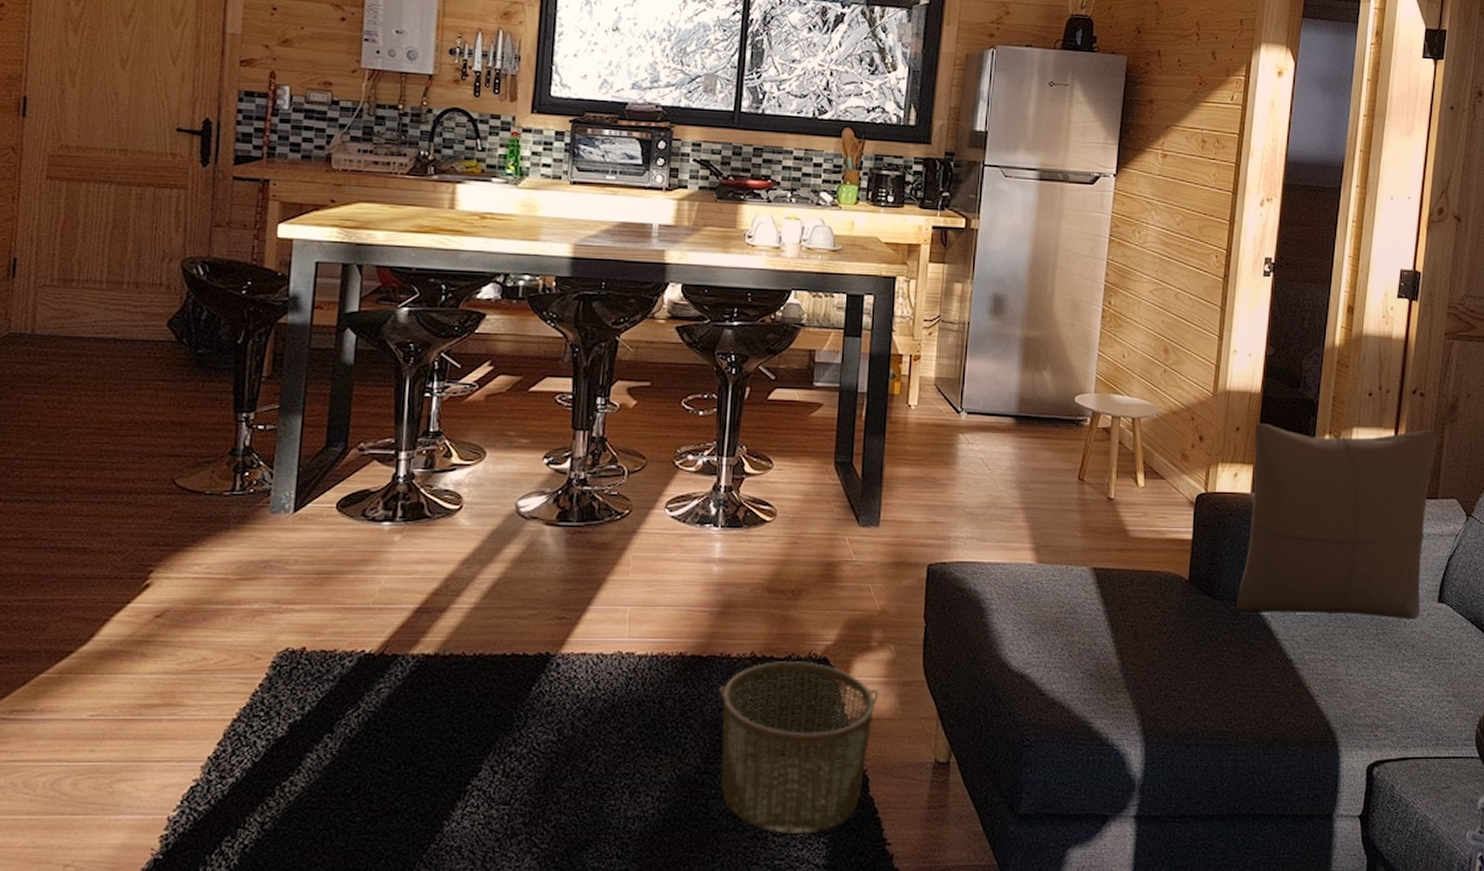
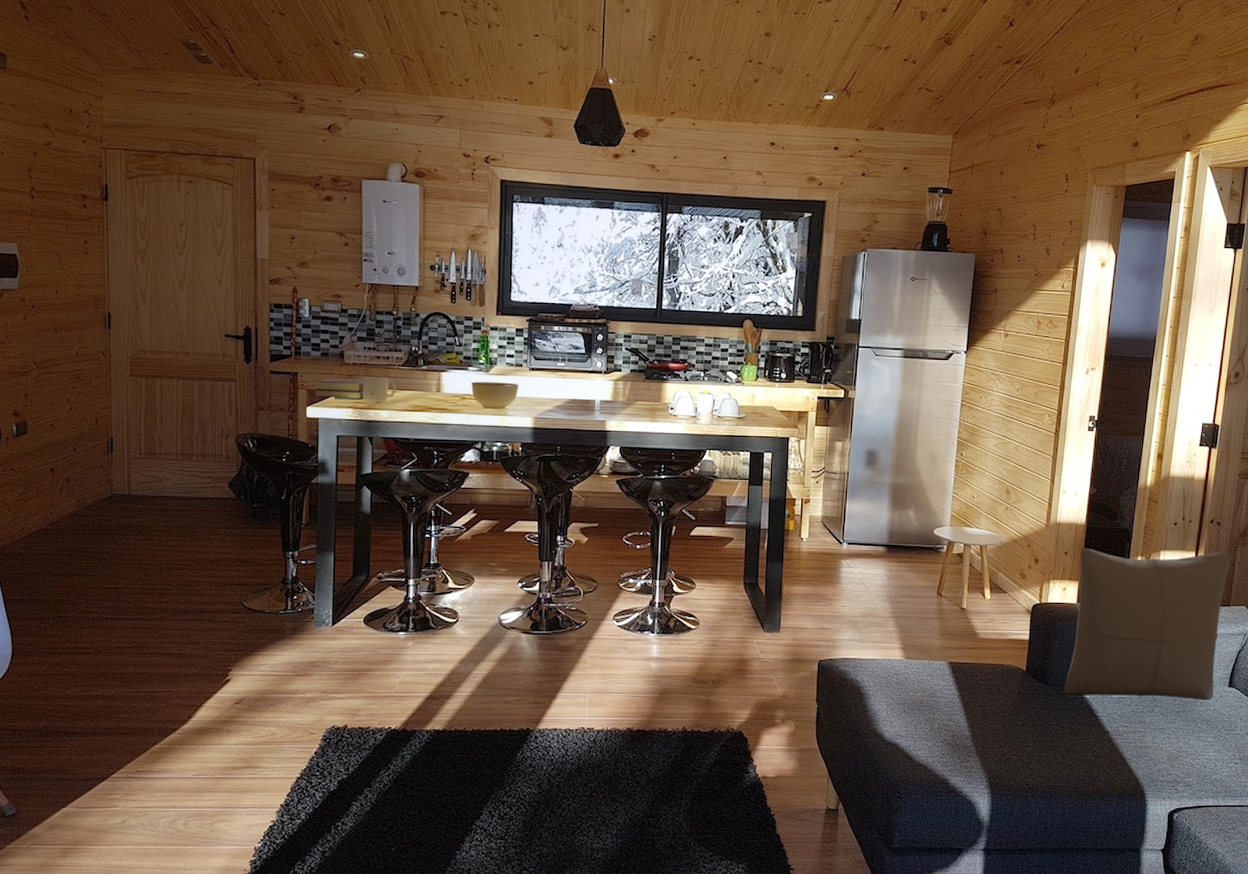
books: none [287,188,356,216] -> present [313,378,365,400]
mug: none [352,187,397,221] -> present [362,376,396,403]
bowl: none [494,197,557,232] -> present [471,382,519,409]
basket: present [719,660,879,835] -> none [659,733,783,862]

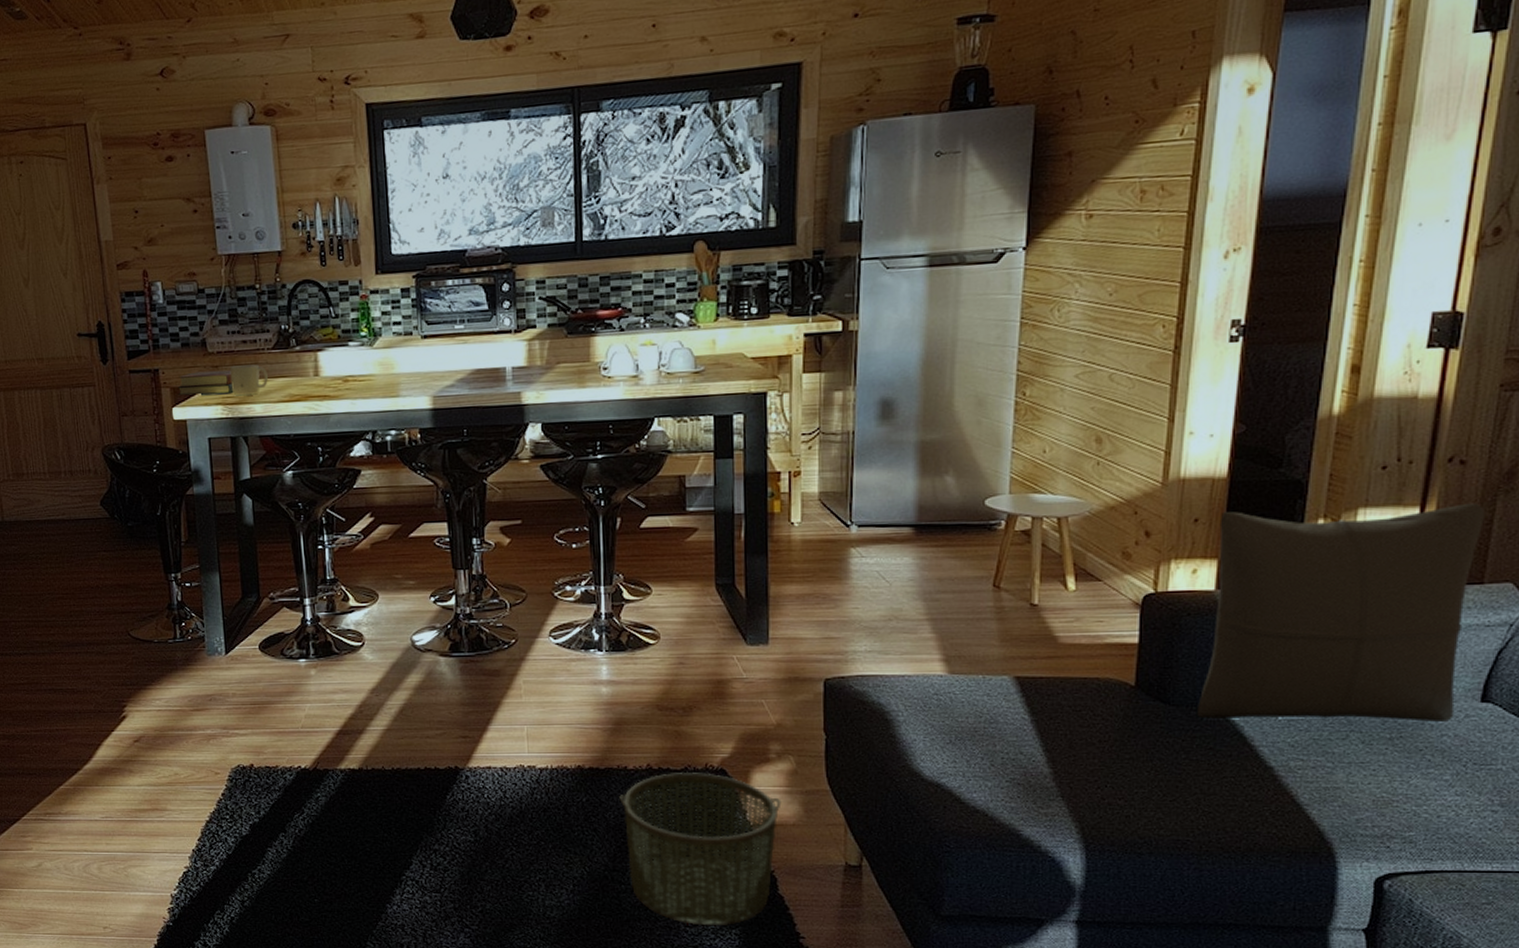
bowl: present [471,382,519,409] -> none [354,356,411,391]
basket: none [659,733,783,862] -> present [619,771,782,927]

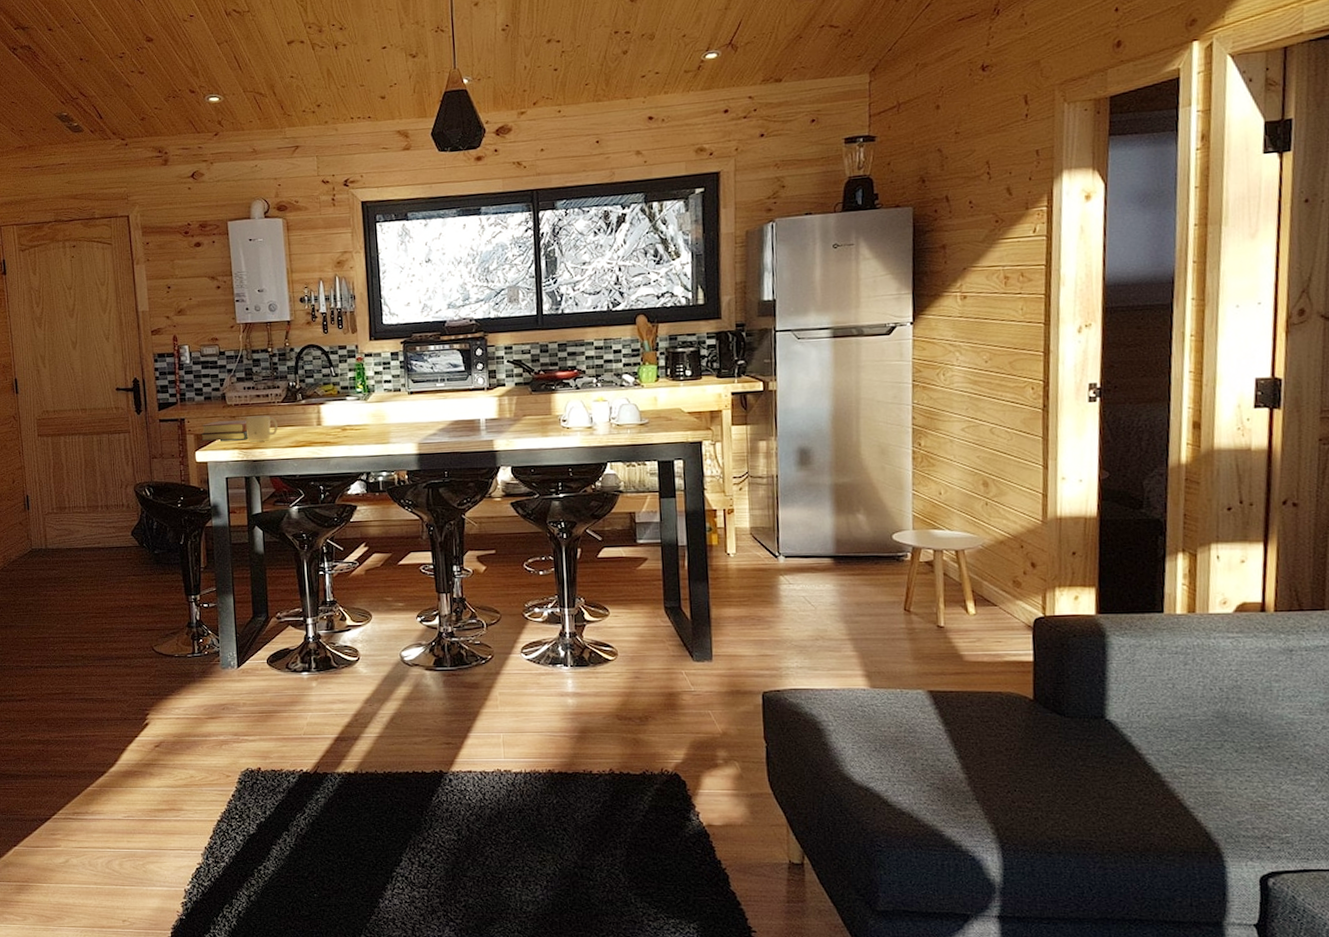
basket: present [619,771,782,927] -> none [586,776,730,921]
pillow: present [1196,503,1487,723] -> none [1088,539,1320,734]

